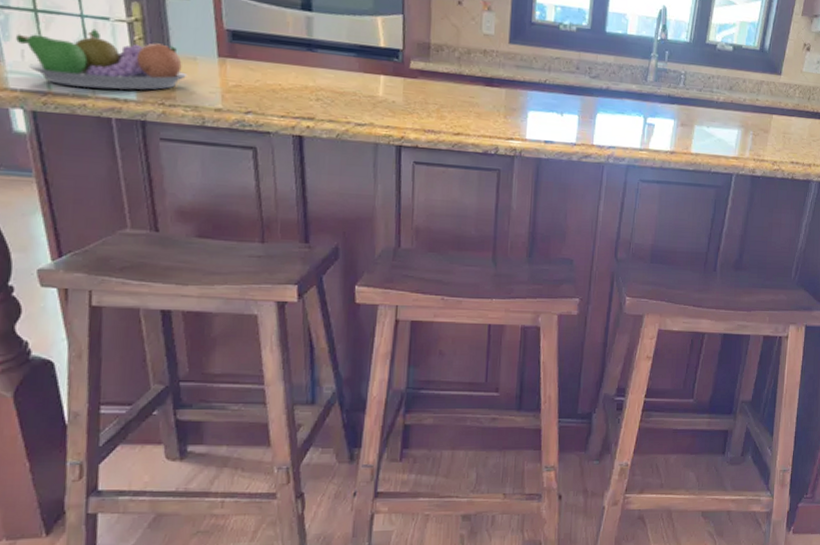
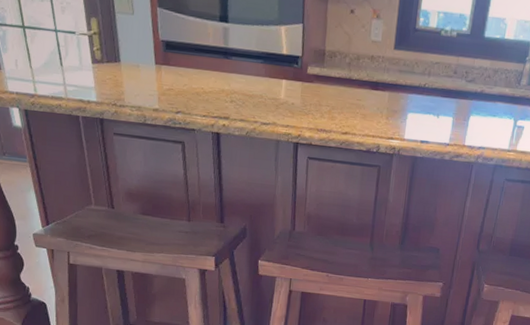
fruit bowl: present [16,28,188,90] -> none [12,41,133,93]

